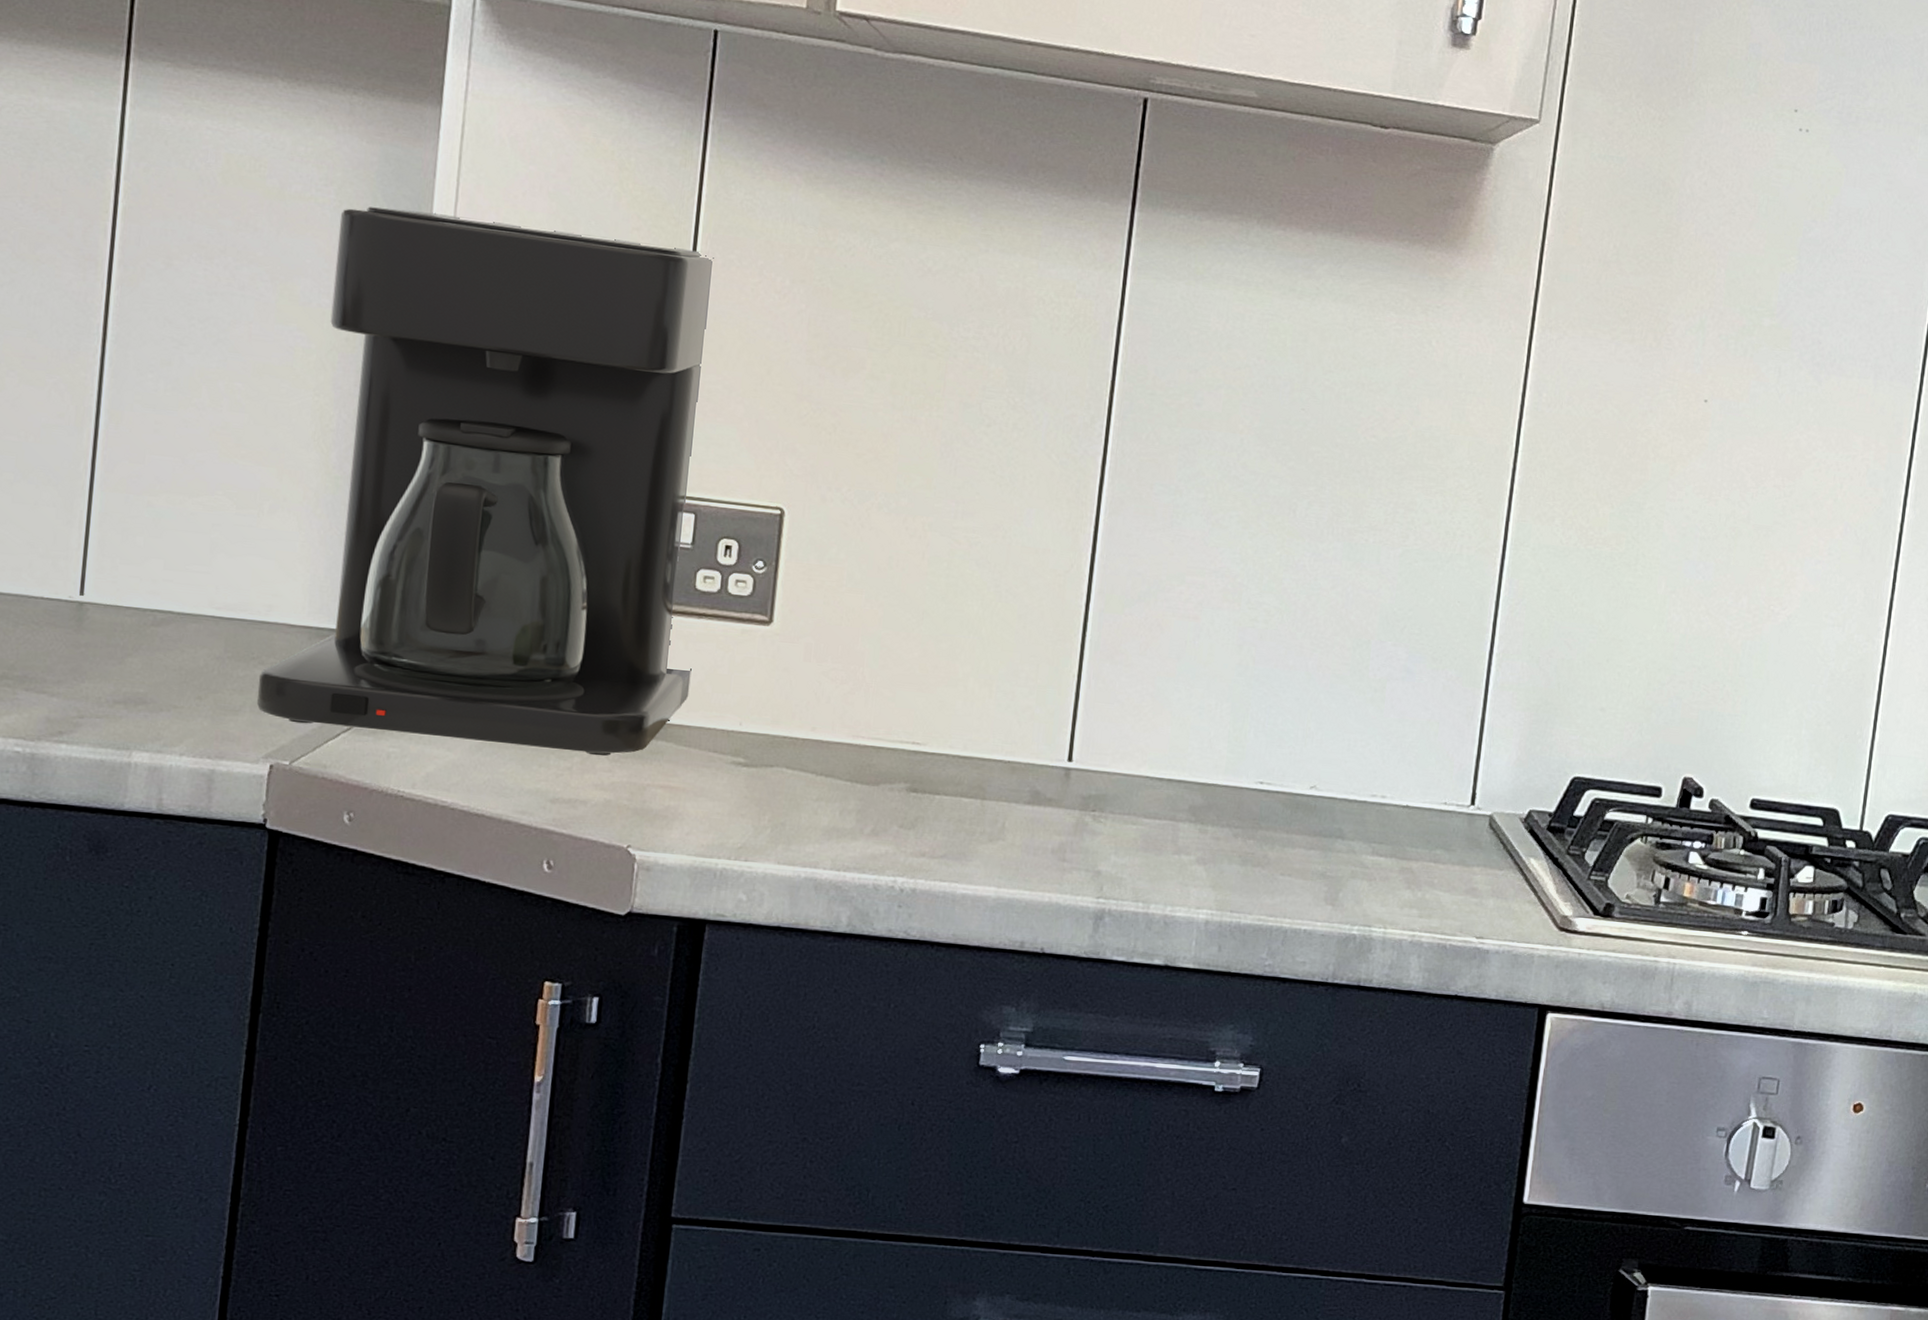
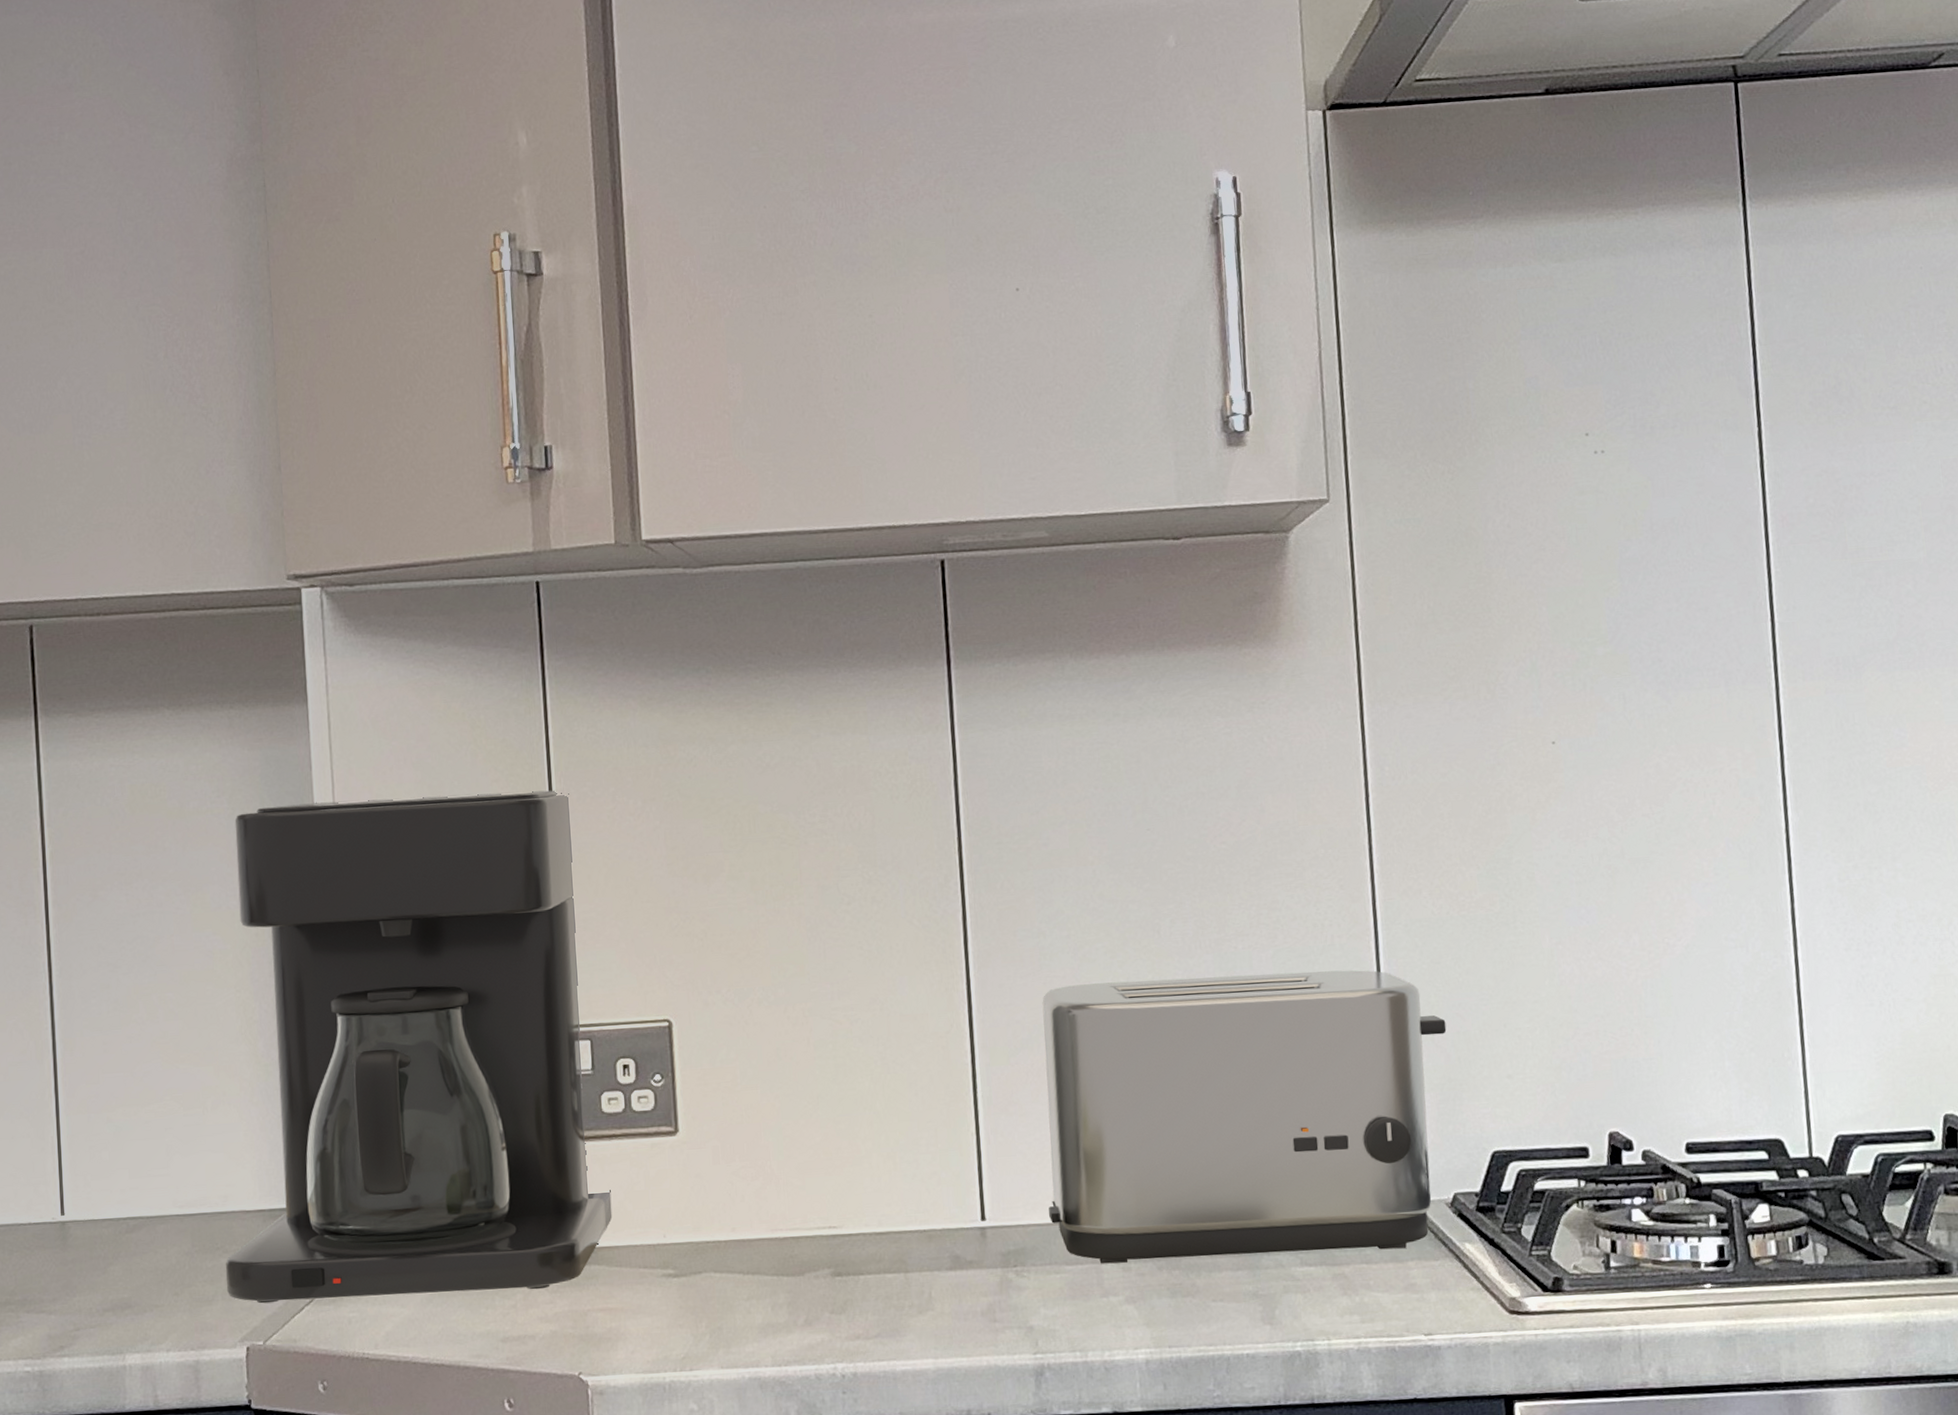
toaster: none [1136,547,1553,854] -> present [1042,970,1447,1264]

